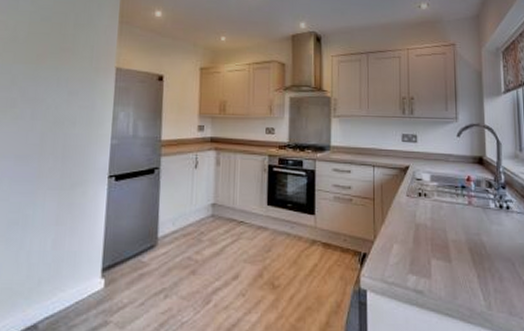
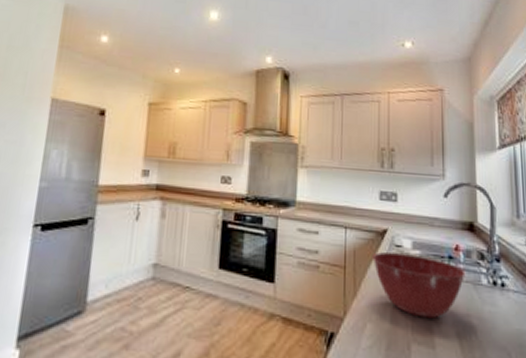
mixing bowl: none [397,184,476,238] -> present [372,251,466,319]

